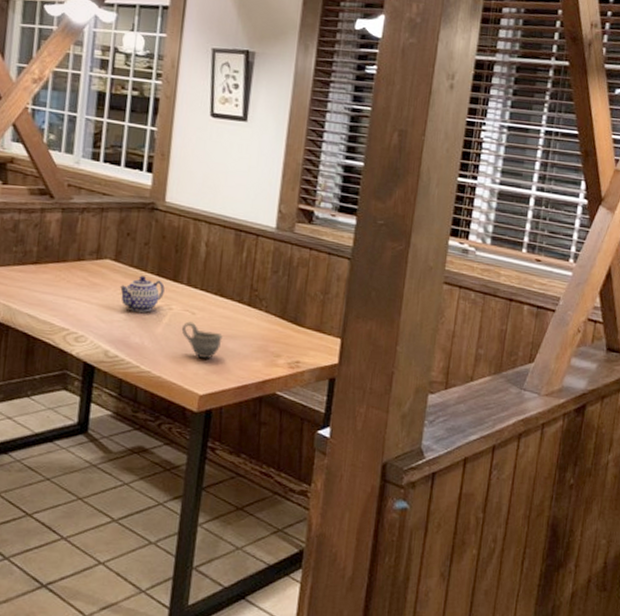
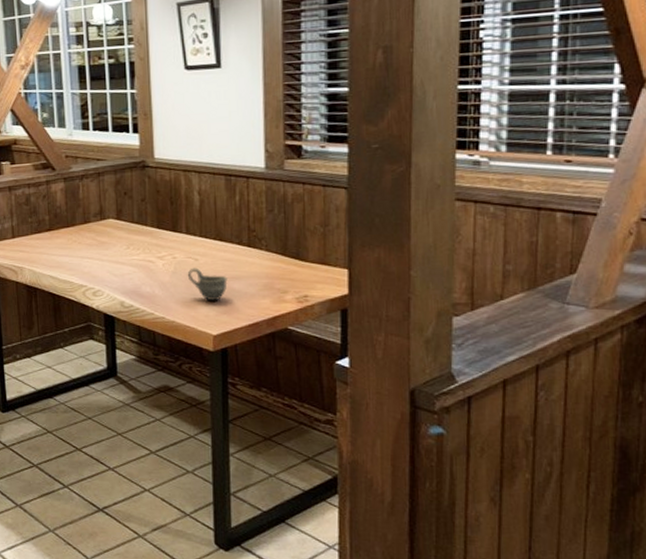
teapot: present [119,275,165,312] -> none [124,230,166,264]

